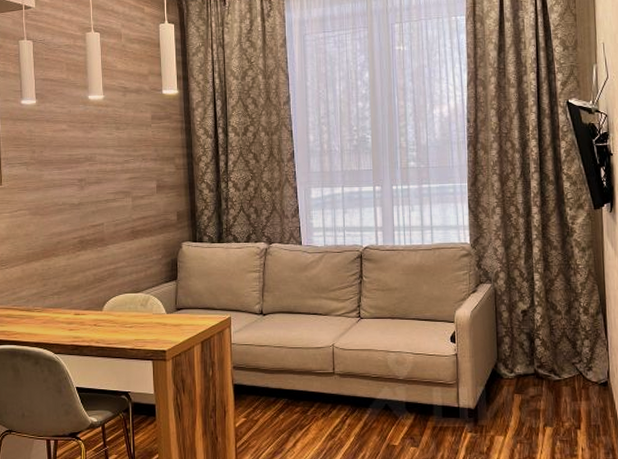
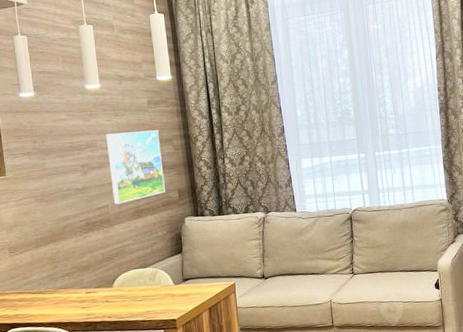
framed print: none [105,147,163,223] -> present [105,130,165,205]

